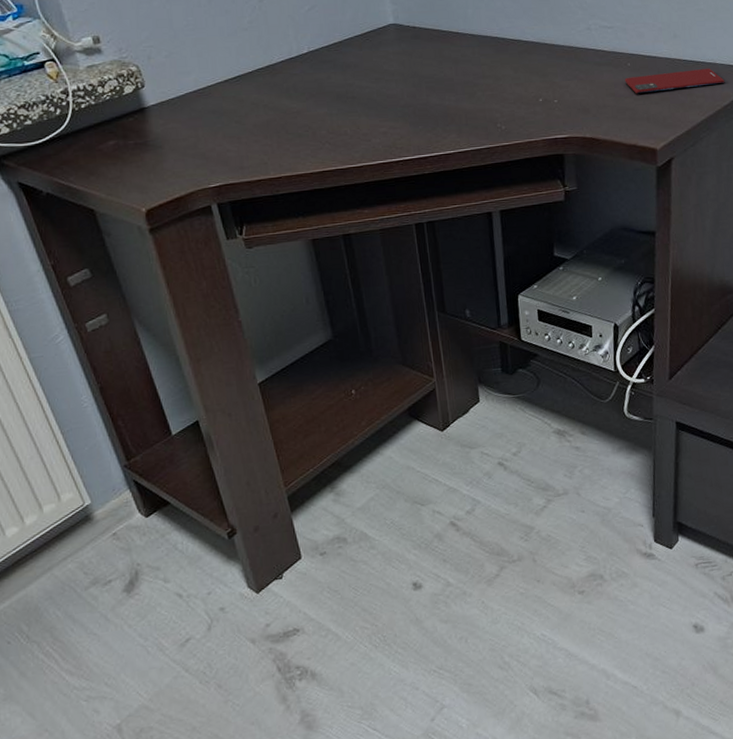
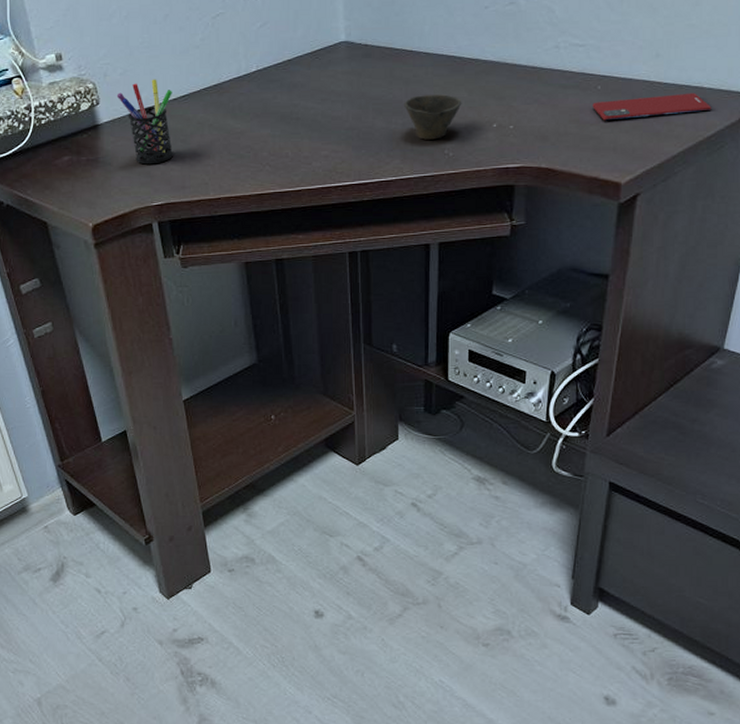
pen holder: none [163,61,229,147] -> present [116,79,174,165]
cup: none [455,72,509,115] -> present [404,94,462,140]

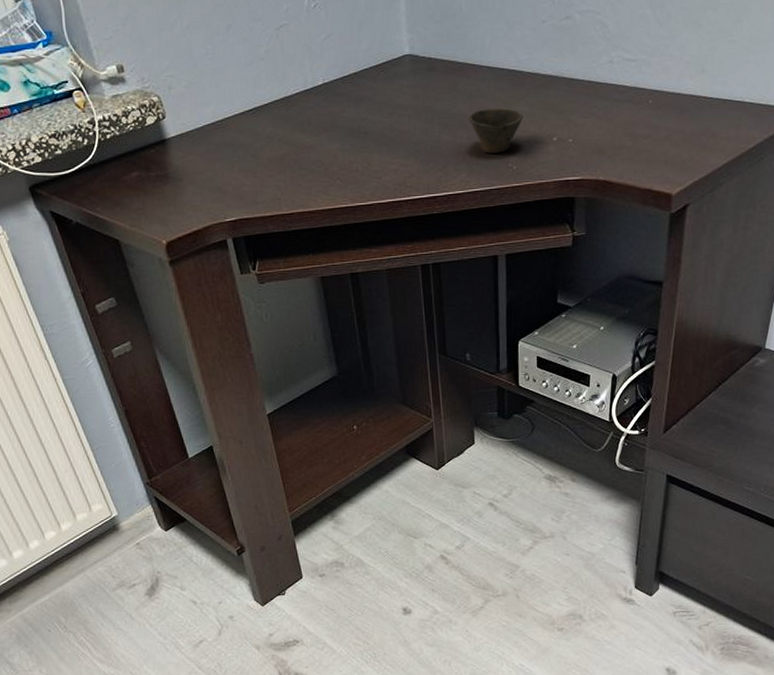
pen holder: present [116,79,174,165] -> none [183,92,245,180]
smartphone: present [592,92,712,121] -> none [645,107,752,134]

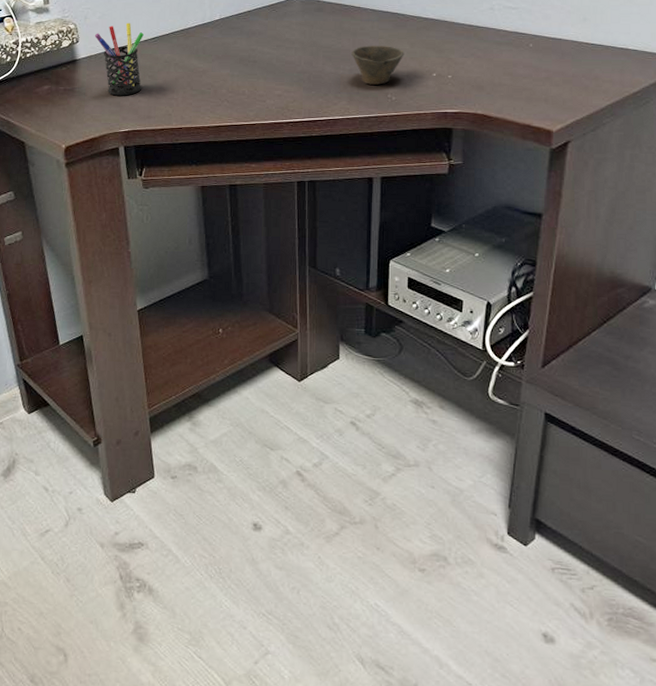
pen holder: none [183,92,245,180] -> present [94,23,144,96]

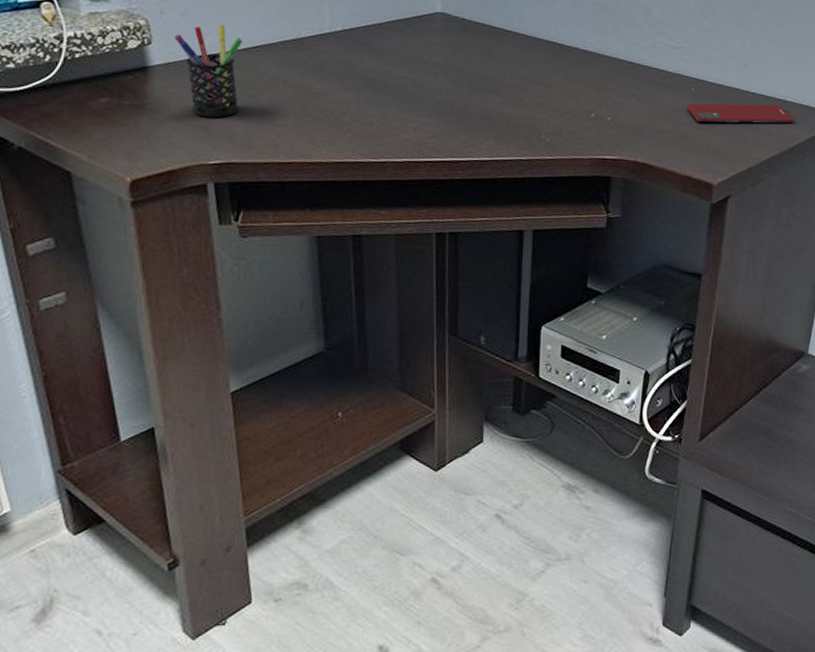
cup: present [351,46,404,85] -> none [501,76,560,123]
smartphone: none [525,53,637,75] -> present [687,103,794,124]

